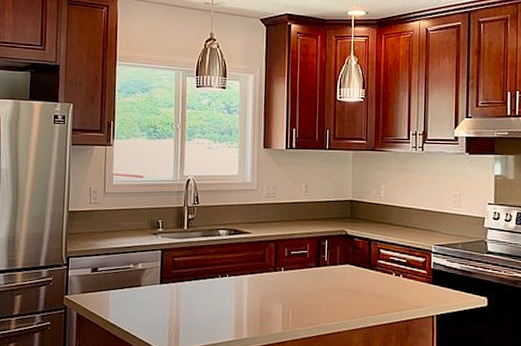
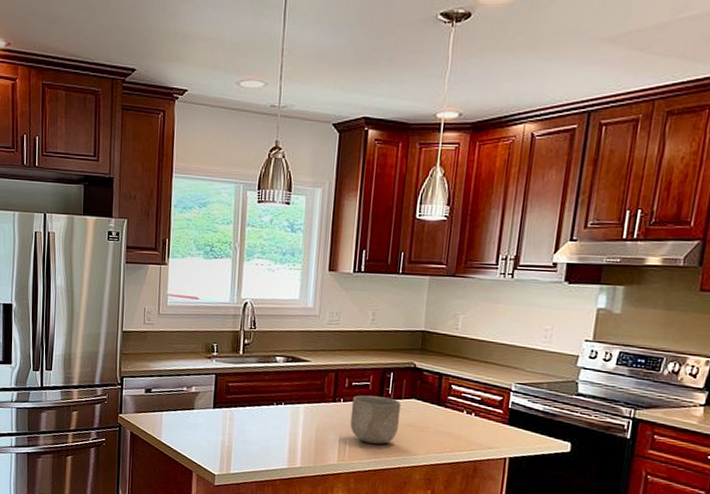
bowl: none [291,263,337,310] -> present [350,395,401,445]

